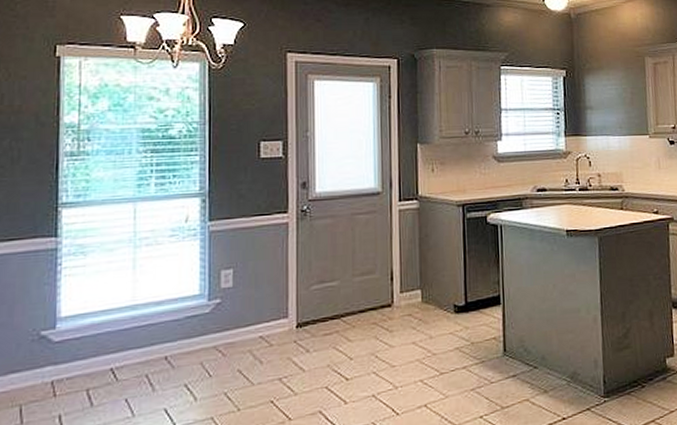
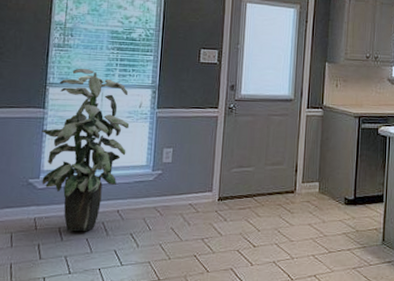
indoor plant: none [55,179,174,393] -> present [42,68,130,232]

